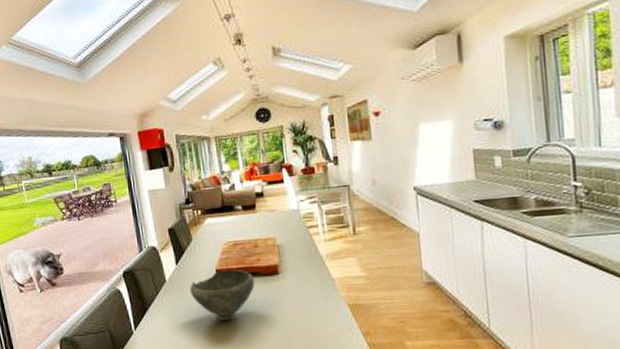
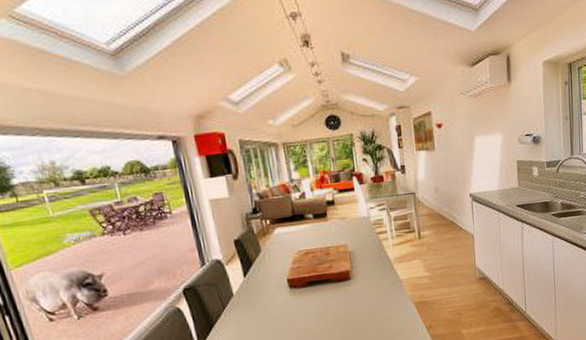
bowl: present [190,269,255,321] -> none [260,277,328,330]

